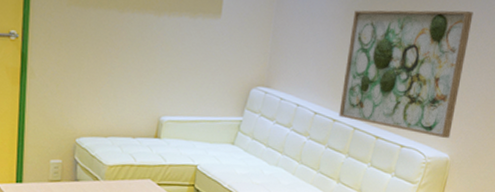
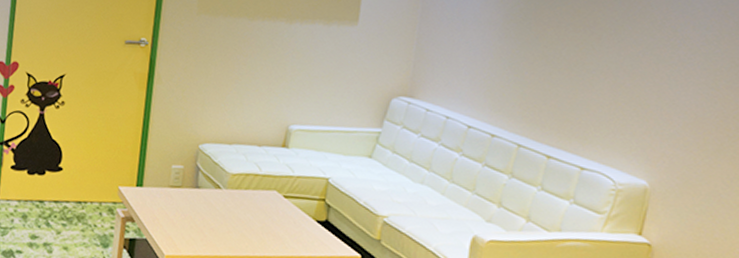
wall art: present [339,10,473,138] -> none [498,14,671,162]

